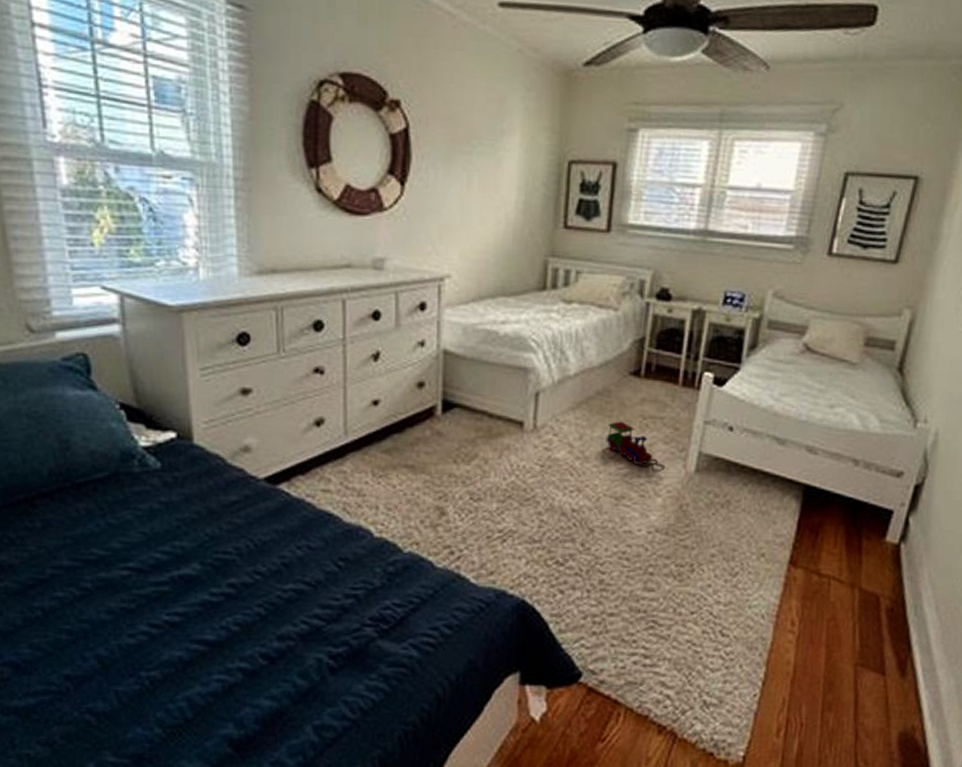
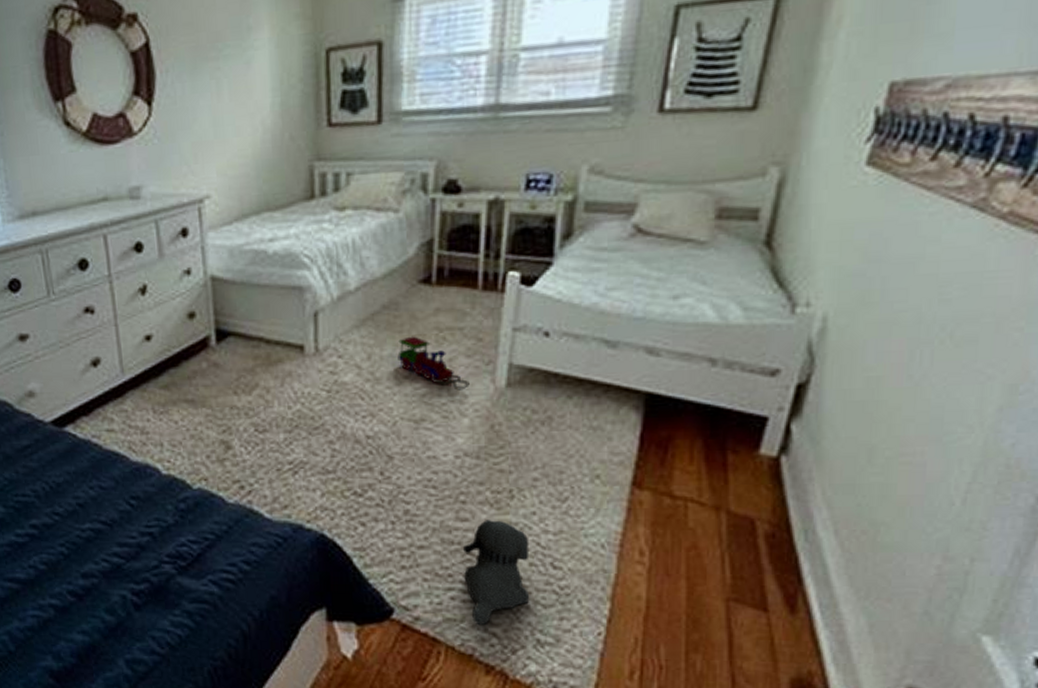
plush toy: none [646,591,704,688] -> present [462,520,530,626]

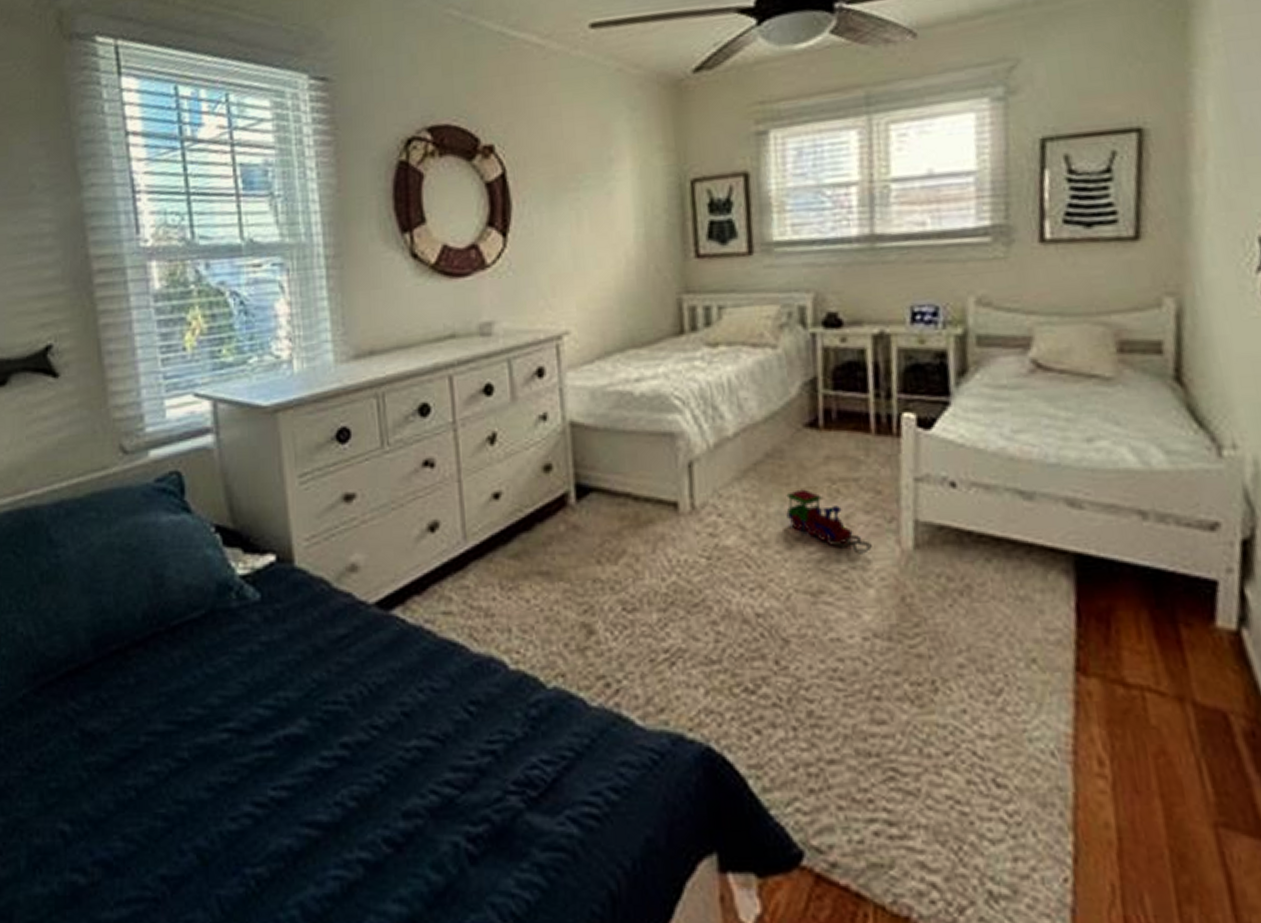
plush toy: present [462,520,530,626] -> none [882,721,973,873]

